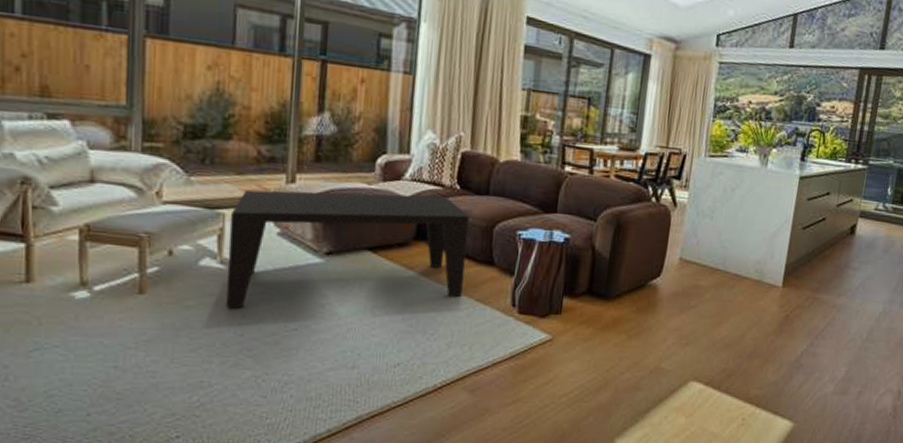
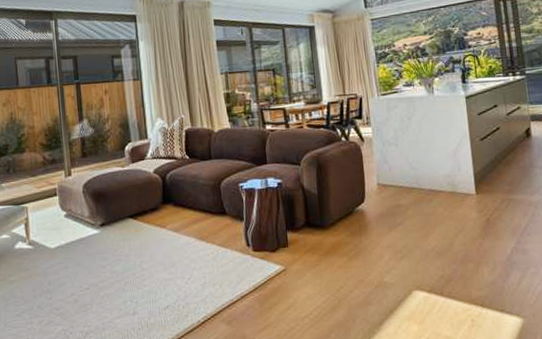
coffee table: present [225,189,469,309] -> none [31,166,206,278]

